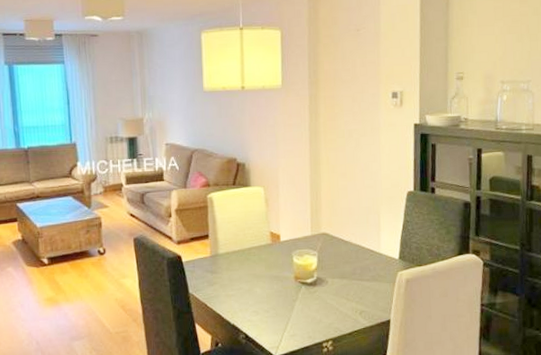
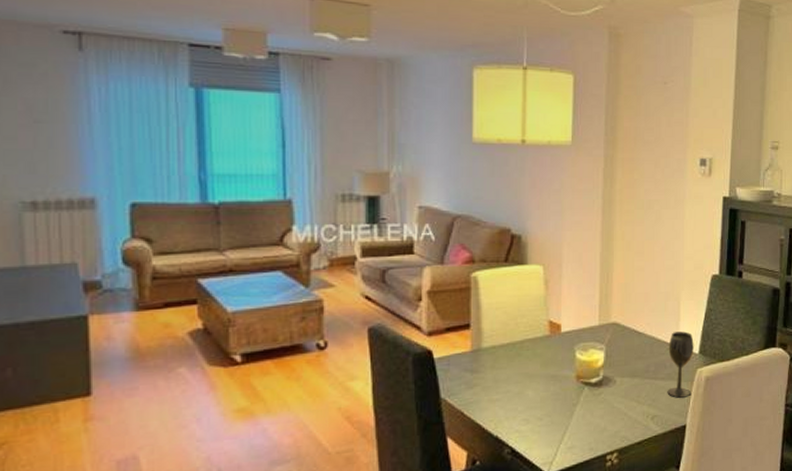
wine glass: none [371,240,394,297] -> present [667,331,694,398]

